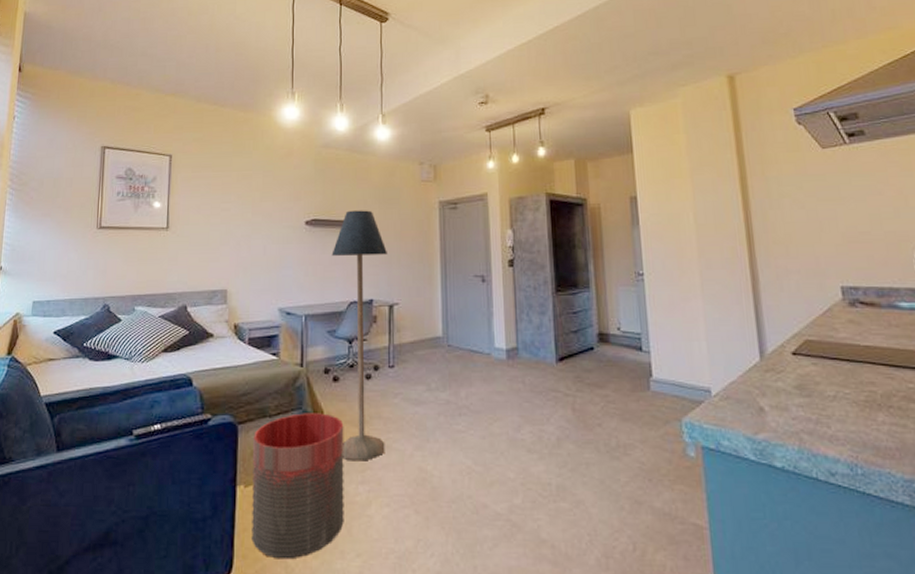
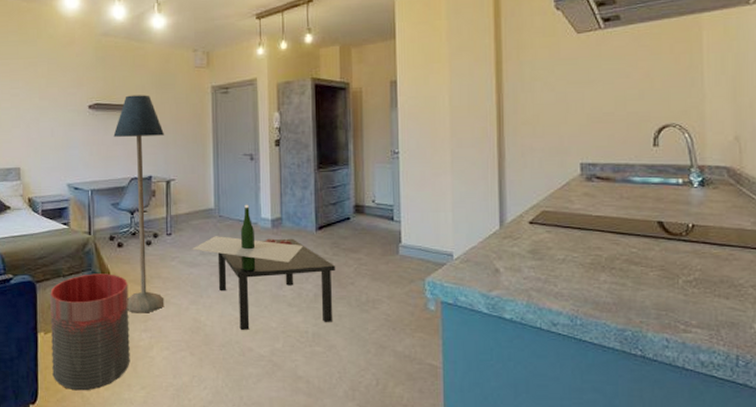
coffee table: none [417,332,580,483] -> present [192,204,335,331]

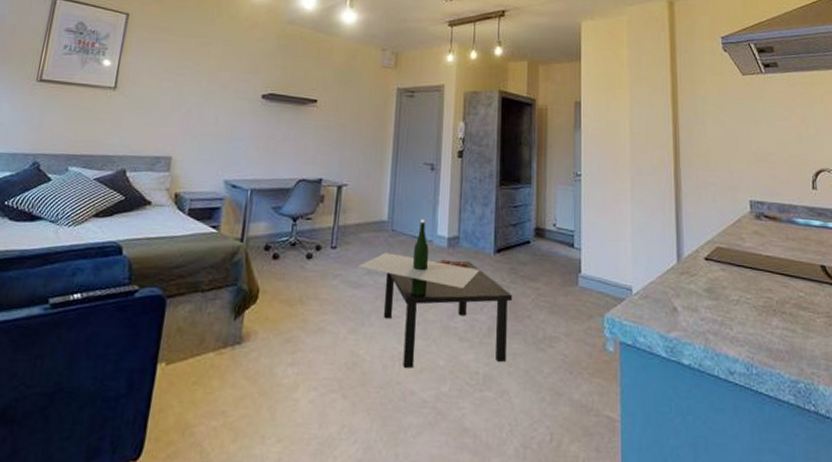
trash can: present [50,273,130,391] -> none [167,289,279,444]
floor lamp: present [113,95,164,313] -> none [274,88,342,343]

